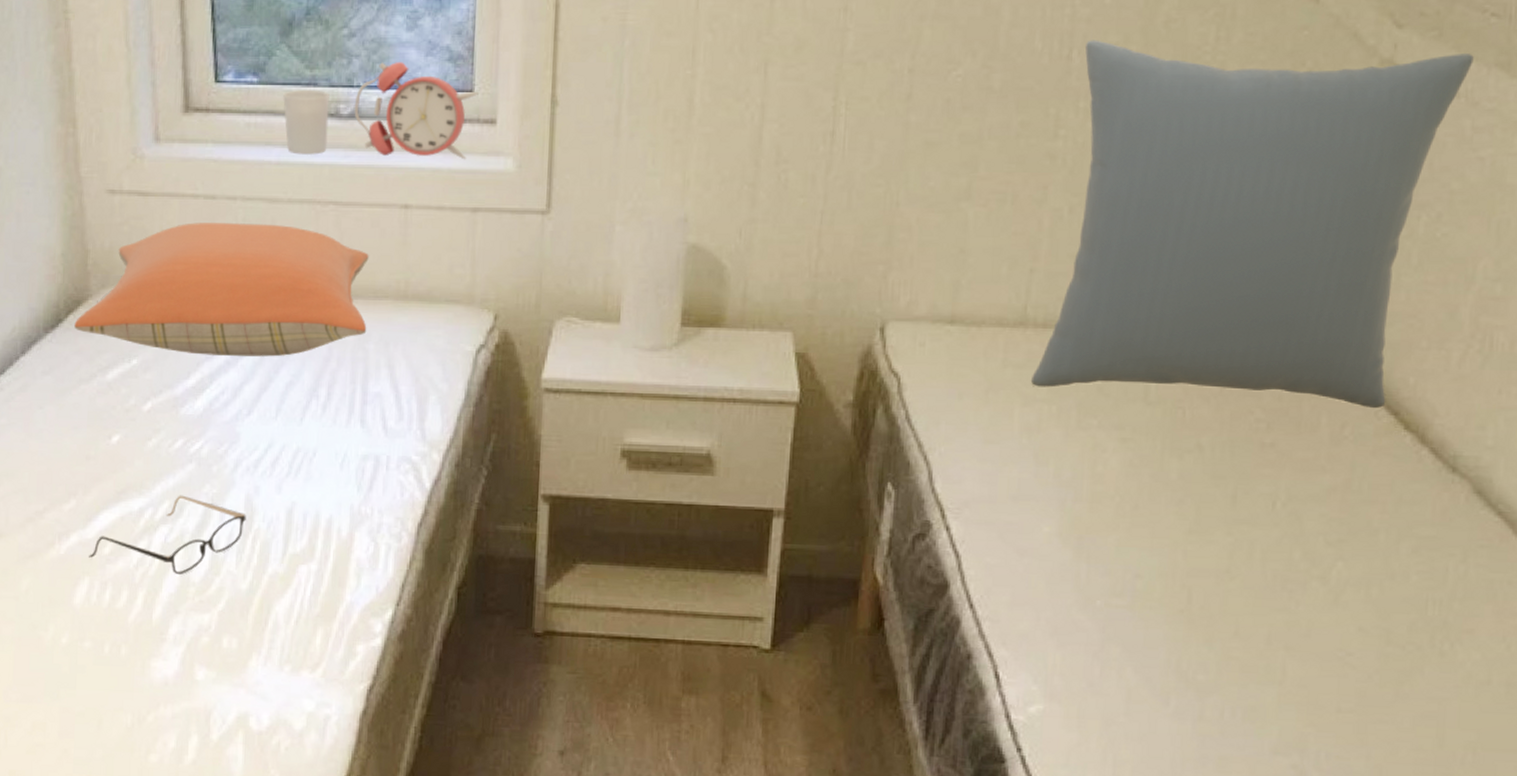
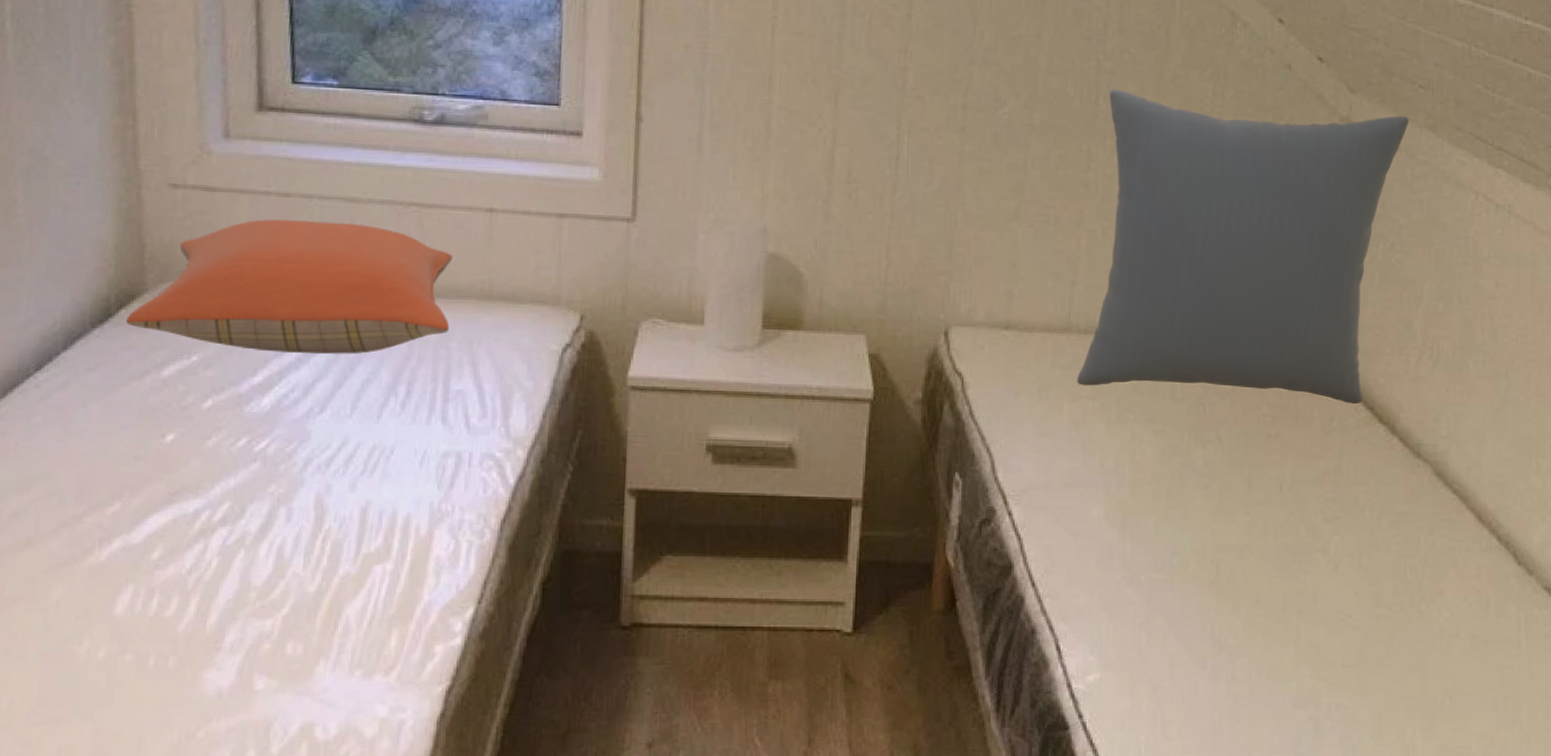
eyeglasses: present [89,495,246,576] -> none [134,495,316,580]
candle holder: present [283,89,330,156] -> none [364,94,414,159]
alarm clock: present [354,62,479,160] -> none [438,73,565,169]

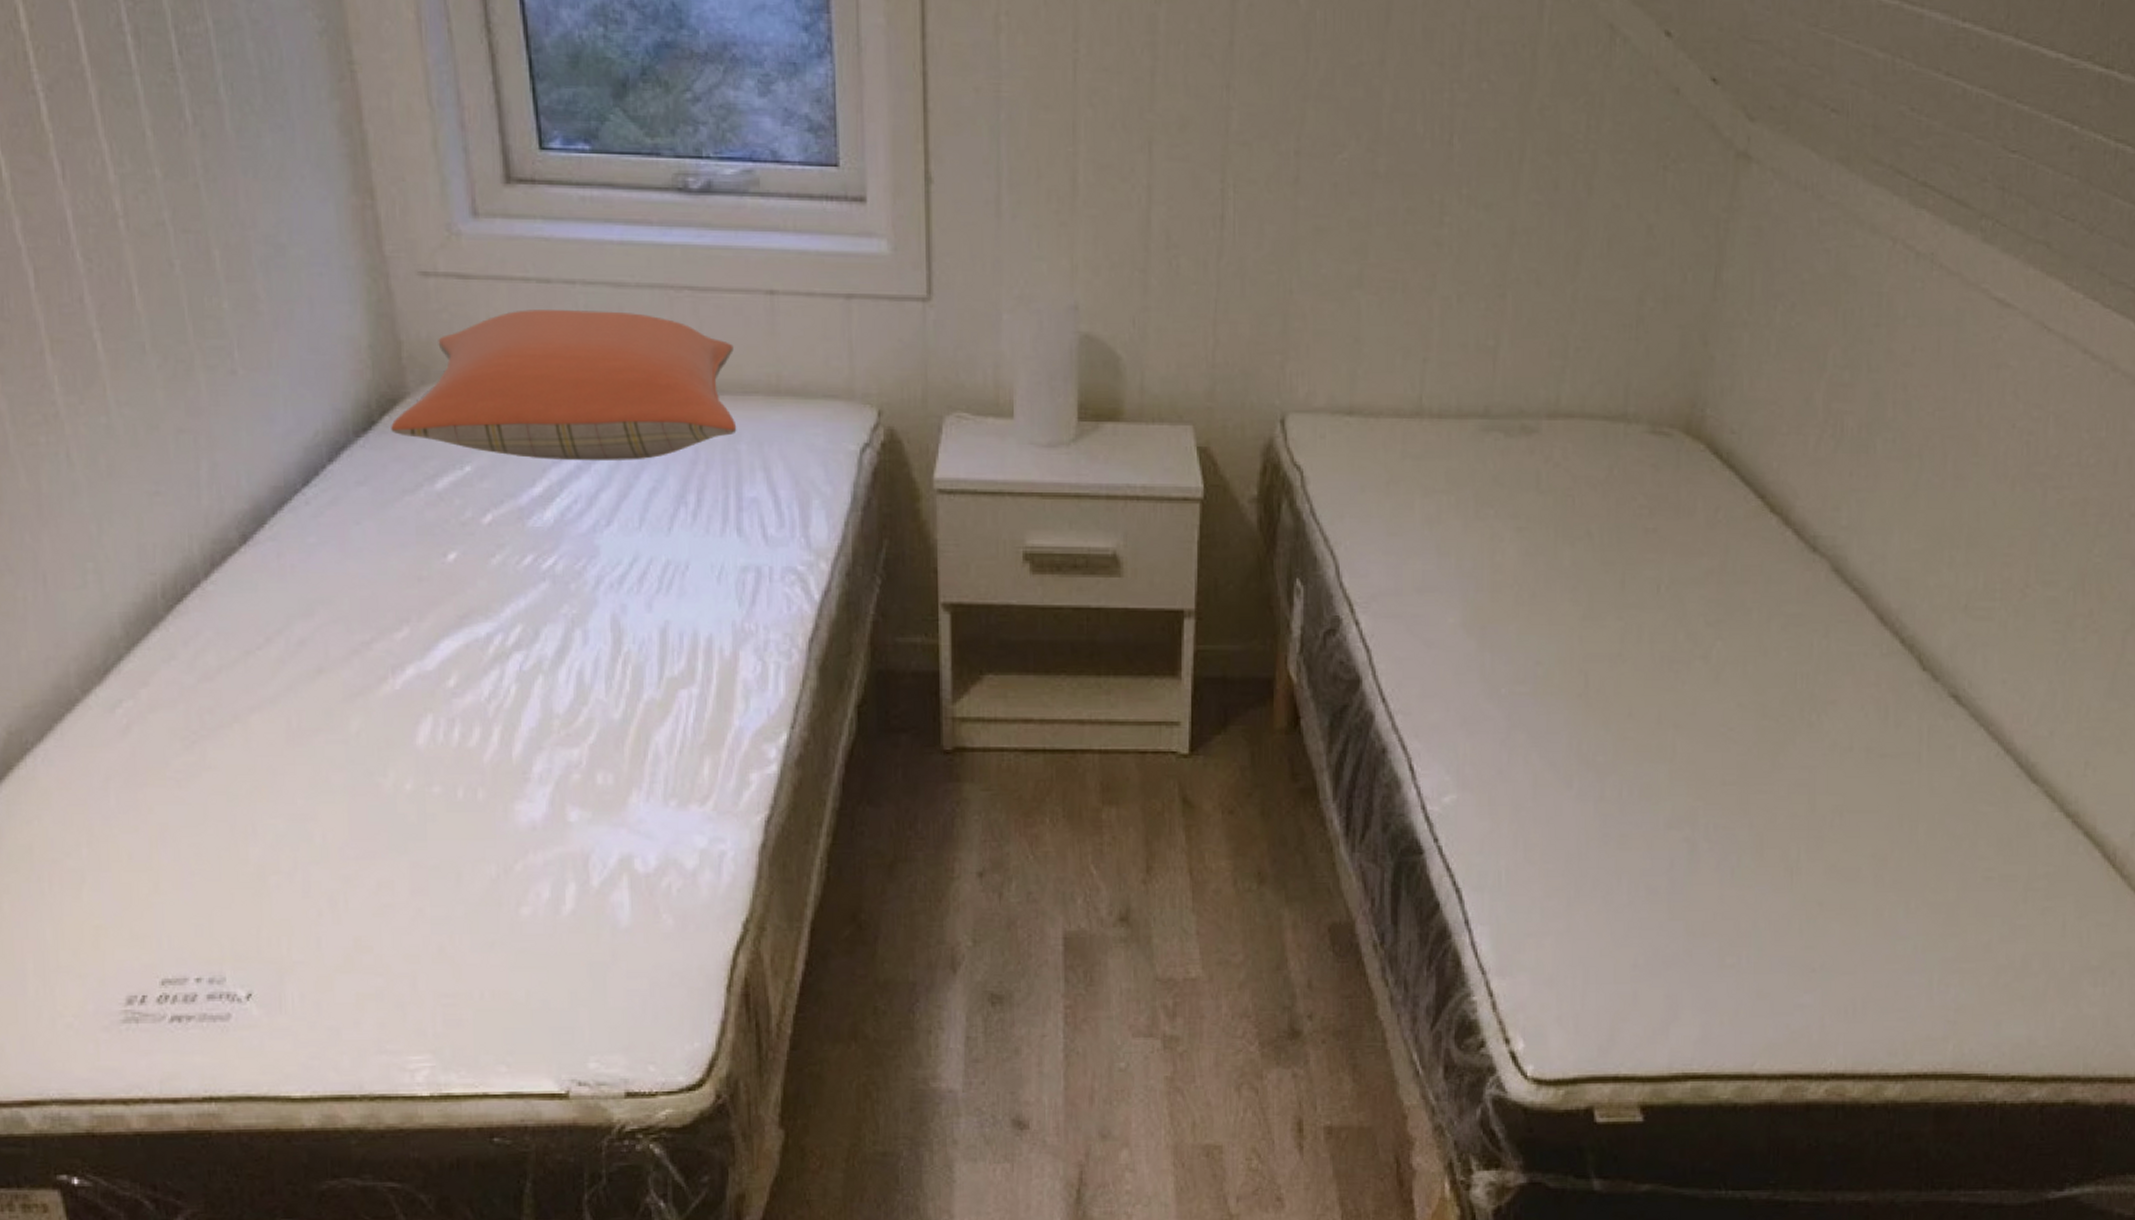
pillow: present [1076,89,1409,405] -> none [1429,125,1818,493]

